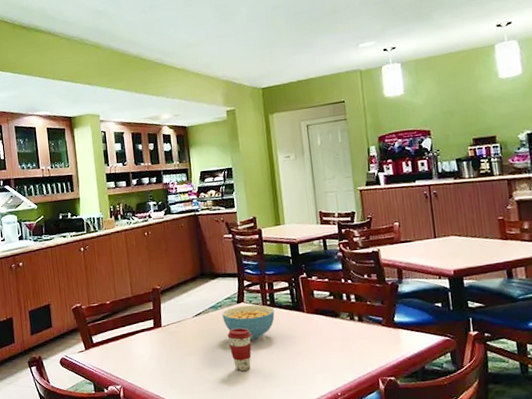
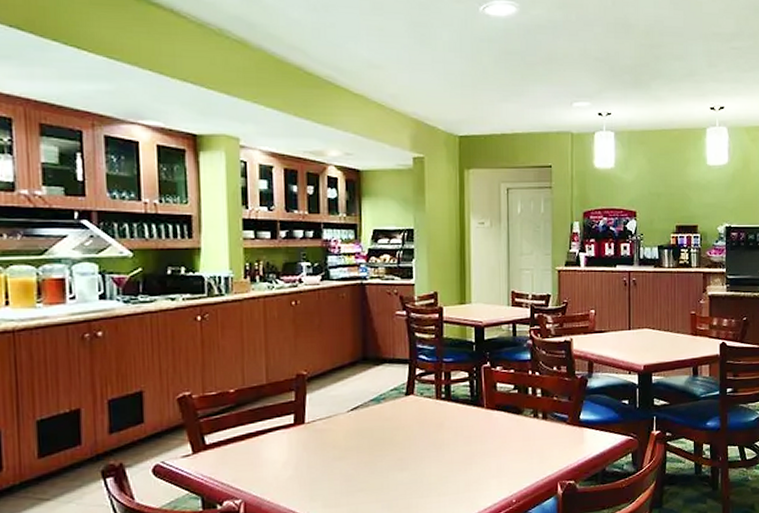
cereal bowl: present [222,305,275,340] -> none [385,398,449,440]
coffee cup: present [227,328,252,371] -> none [389,426,419,477]

